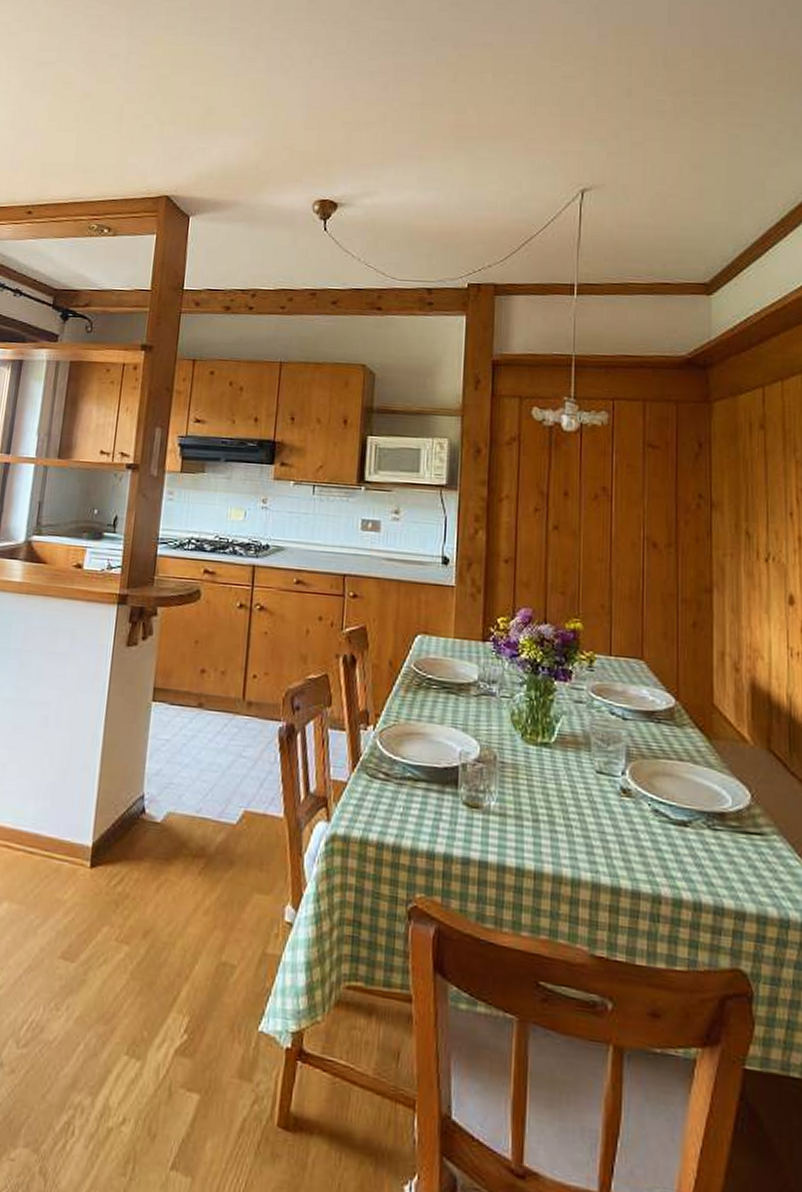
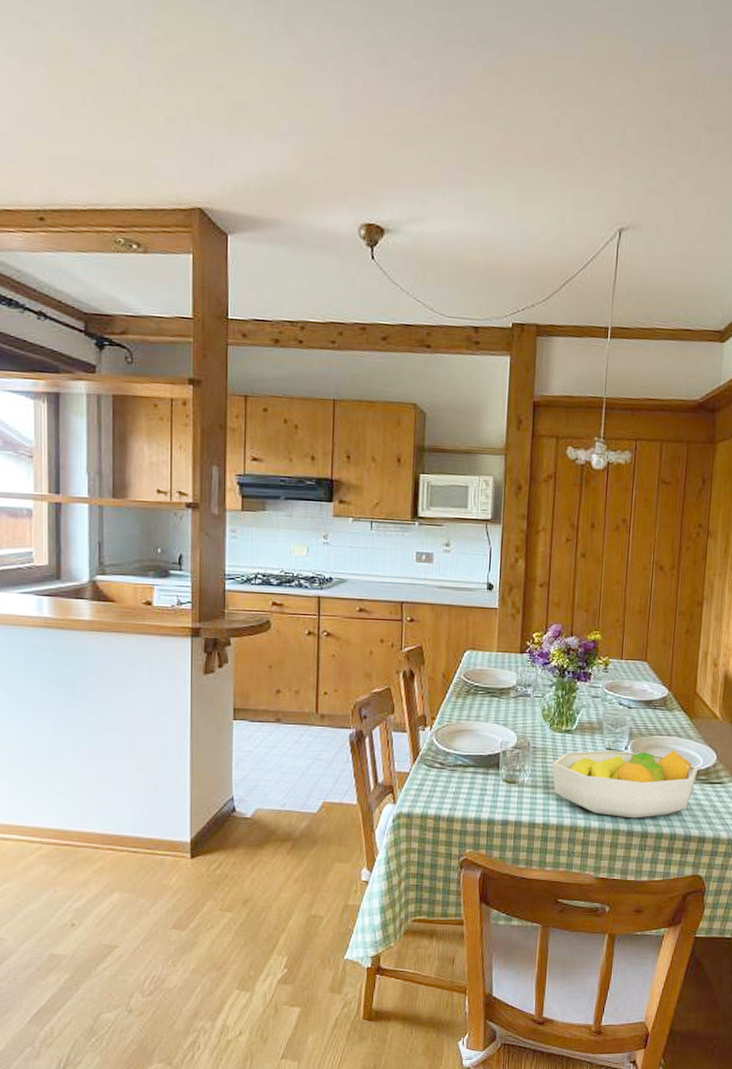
fruit bowl: none [525,772,726,874] -> present [551,750,699,819]

